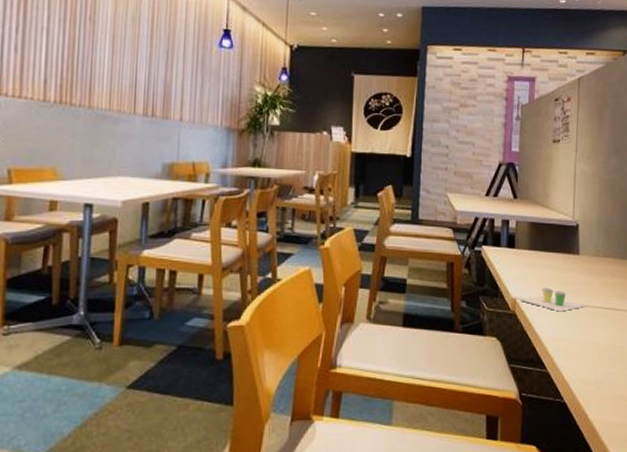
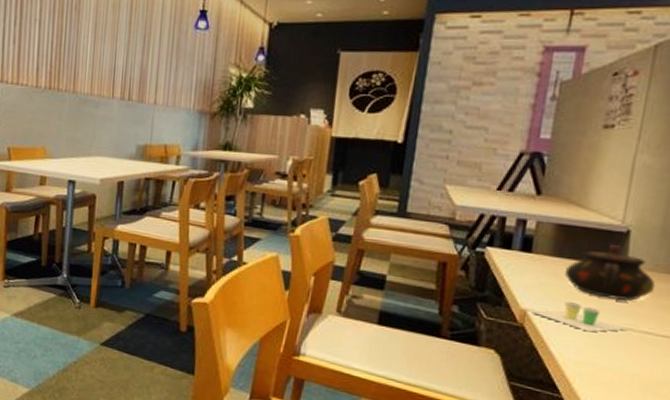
teapot: none [540,237,599,283] -> present [565,245,656,302]

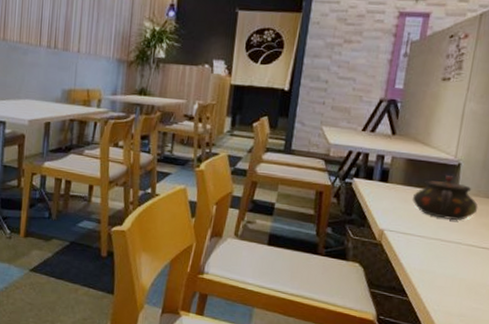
cup: present [531,300,626,332] -> none [387,221,457,246]

